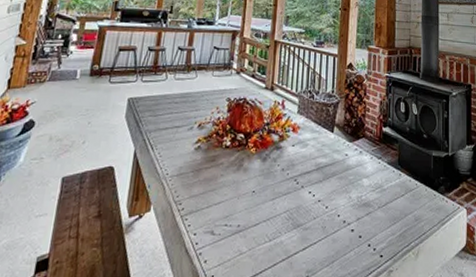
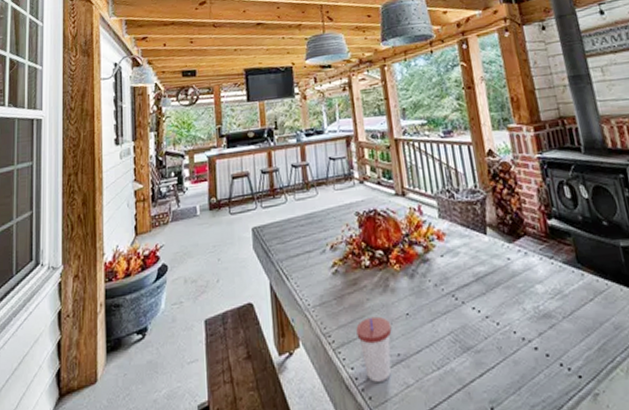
cup: none [205,191,238,249] -> present [356,316,392,383]

